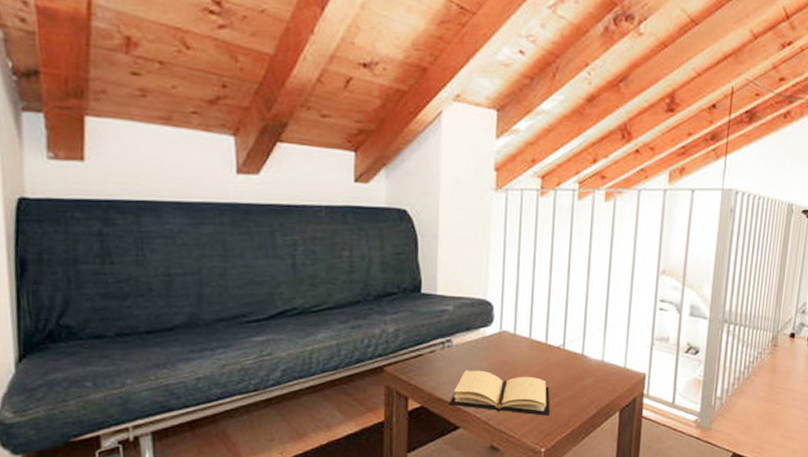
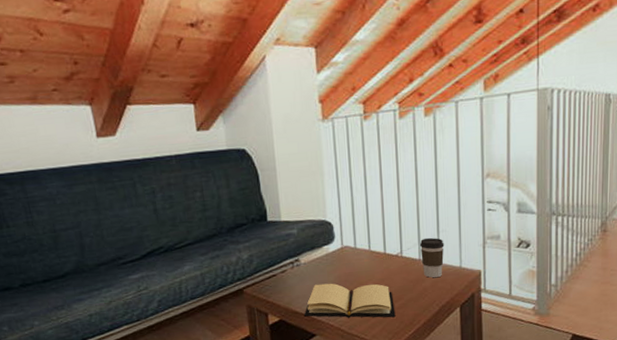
coffee cup: none [584,333,611,377] -> present [419,238,444,278]

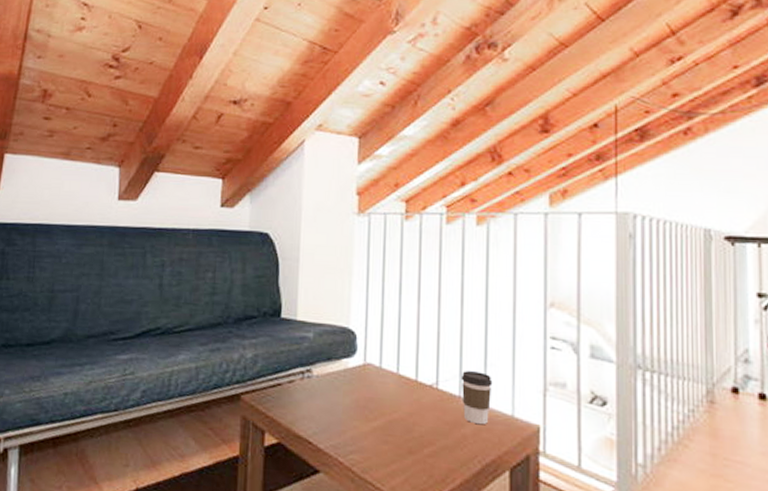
book: present [304,283,396,318] -> none [308,404,424,468]

